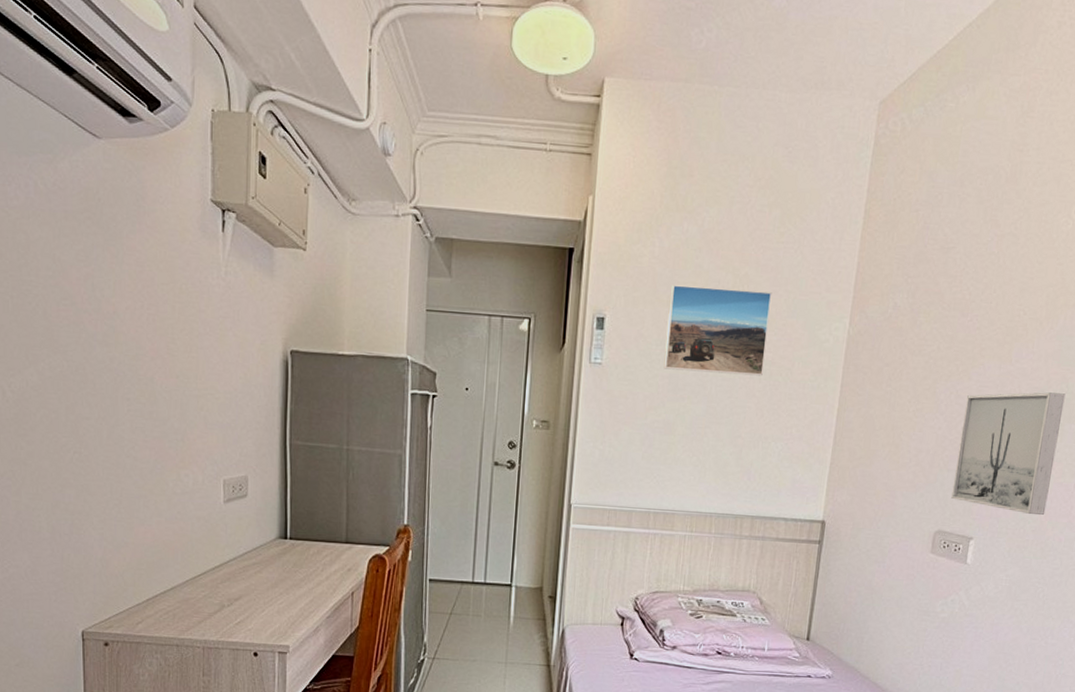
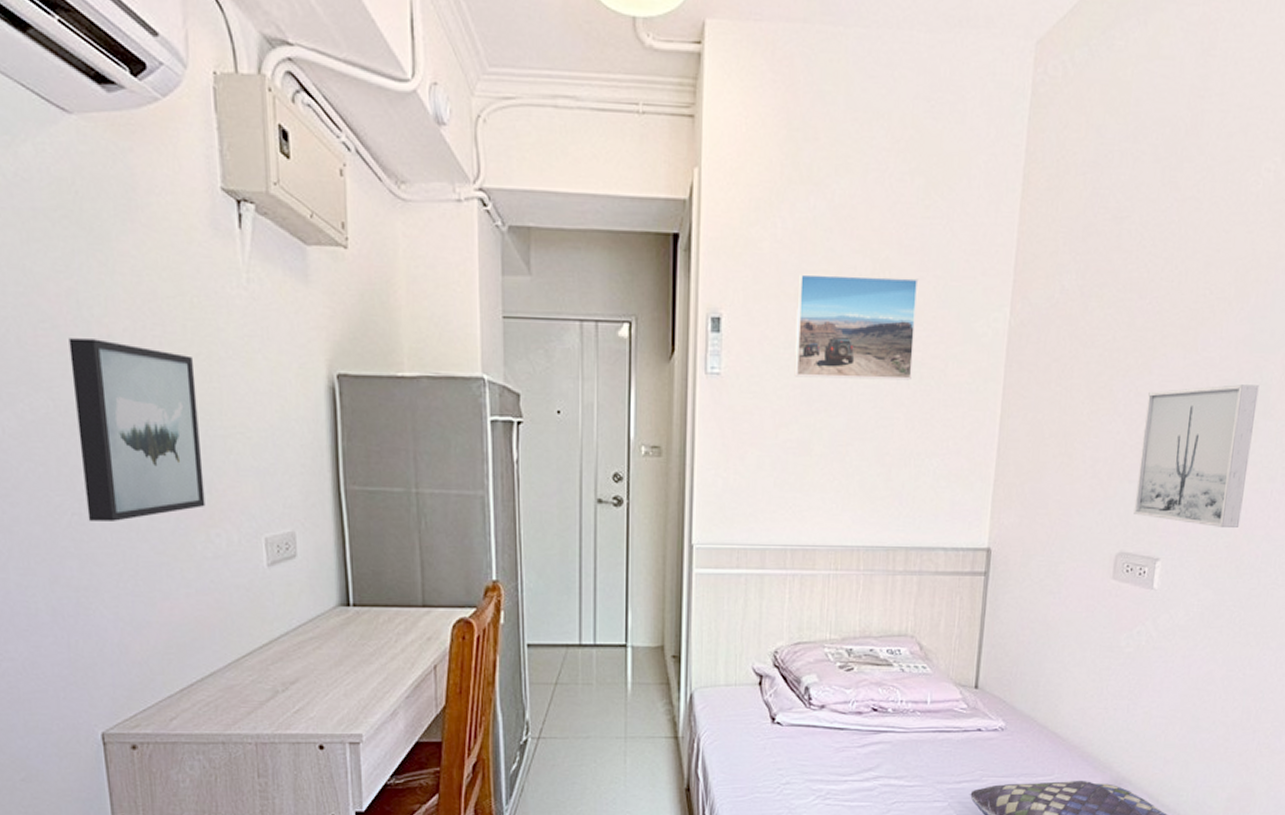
wall art: none [83,313,179,460] -> present [68,338,206,521]

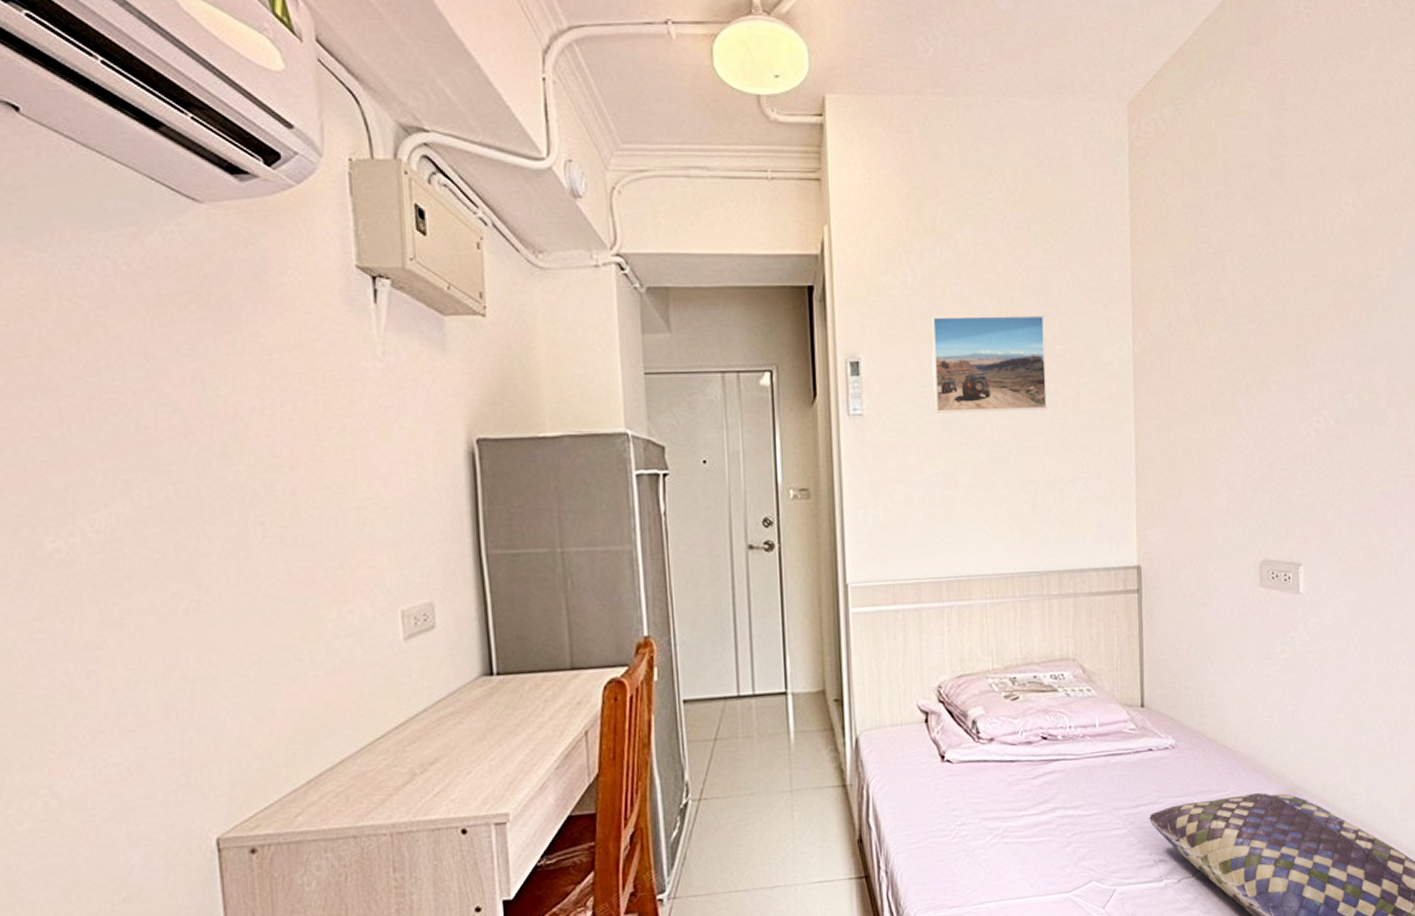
wall art: present [68,338,206,521] -> none [192,419,337,607]
wall art: present [1134,384,1259,527] -> none [1269,394,1371,529]

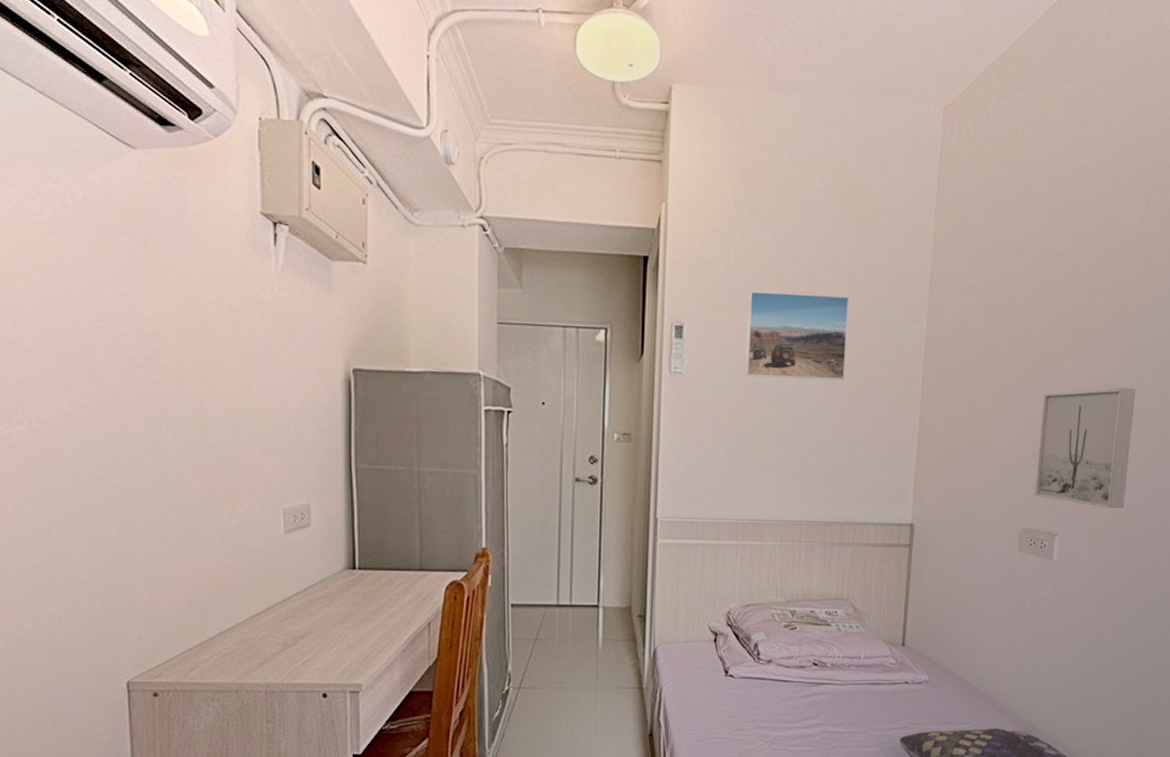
wall art: none [1269,394,1371,529] -> present [1034,388,1136,508]

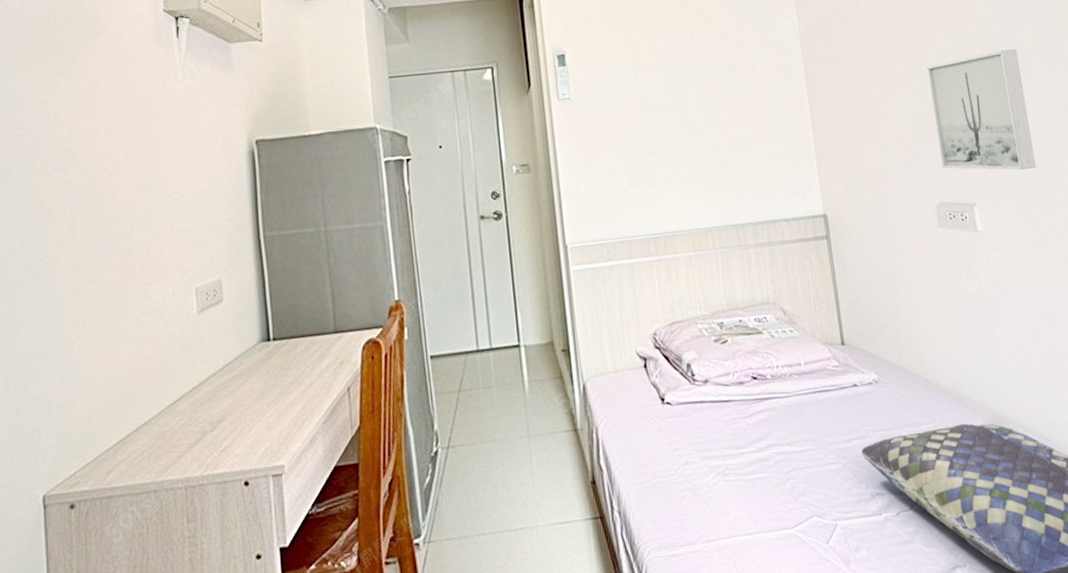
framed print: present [745,291,850,381] -> none [622,4,728,93]

